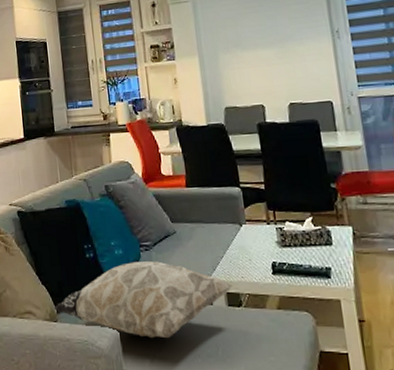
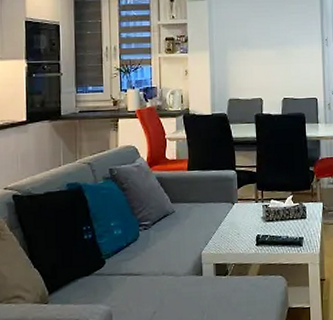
decorative pillow: present [54,261,233,339] -> none [45,239,222,311]

